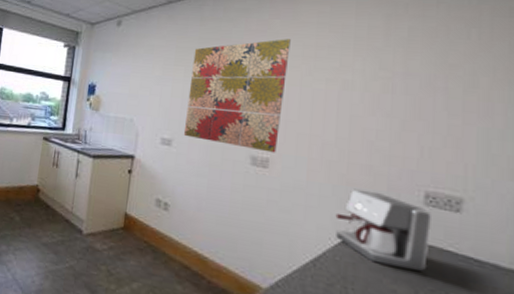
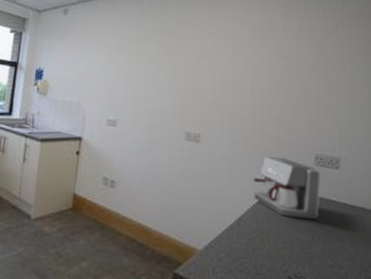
wall art: present [183,39,291,153] -> none [127,31,214,129]

